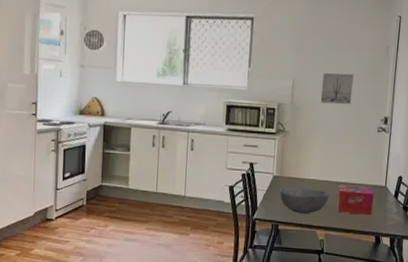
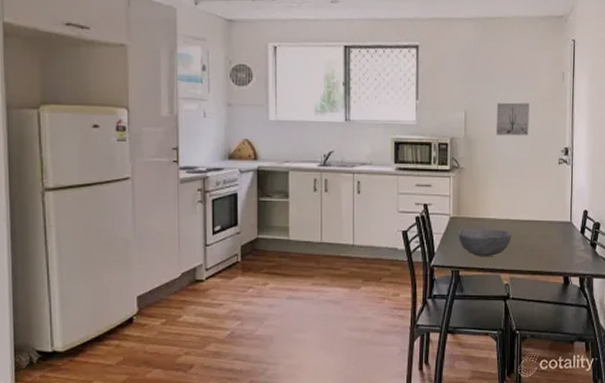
tissue box: present [336,185,374,215] -> none [519,223,559,254]

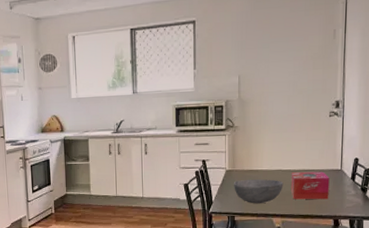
wall art: present [496,102,530,136] -> none [268,62,301,95]
tissue box: none [519,223,559,254] -> present [290,171,330,200]

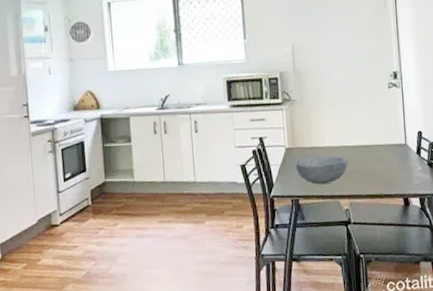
tissue box: present [290,171,330,200] -> none [355,146,396,178]

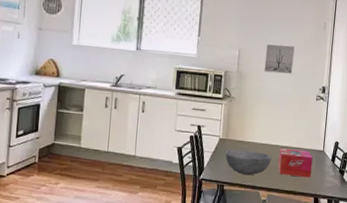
wall art: none [322,32,356,66] -> present [264,44,295,75]
tissue box: none [355,146,396,178] -> present [277,148,313,178]

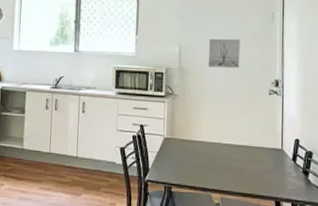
bowl: present [225,149,272,176] -> none [171,149,223,177]
tissue box: present [277,148,313,178] -> none [230,147,270,179]

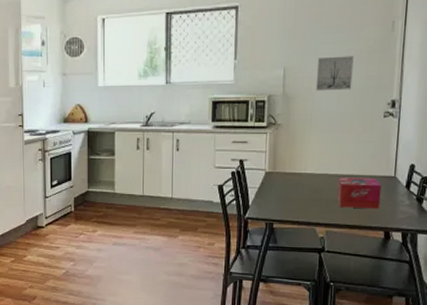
tissue box: none [230,147,270,179] -> present [337,178,381,209]

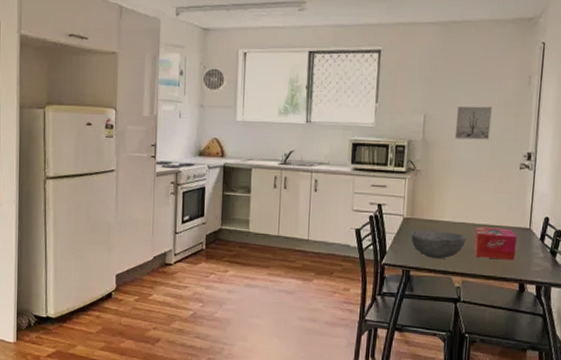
bowl: none [273,183,330,211] -> present [410,230,466,259]

